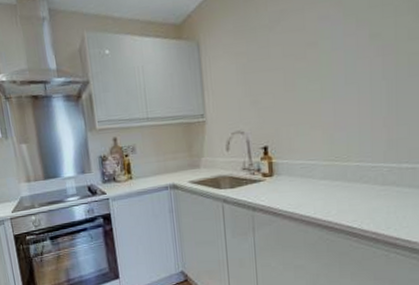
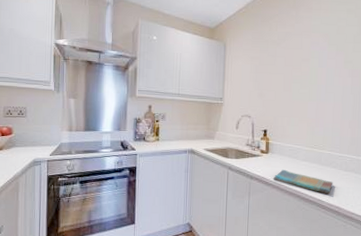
dish towel: none [282,193,366,219] -> present [272,169,333,195]

